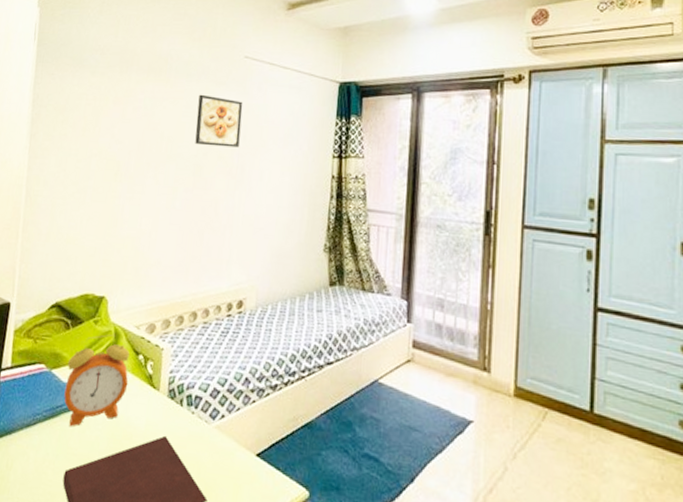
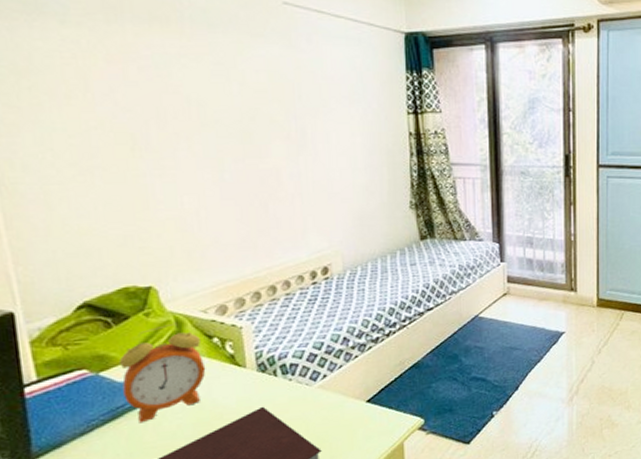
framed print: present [195,94,243,148] -> none [230,48,294,109]

